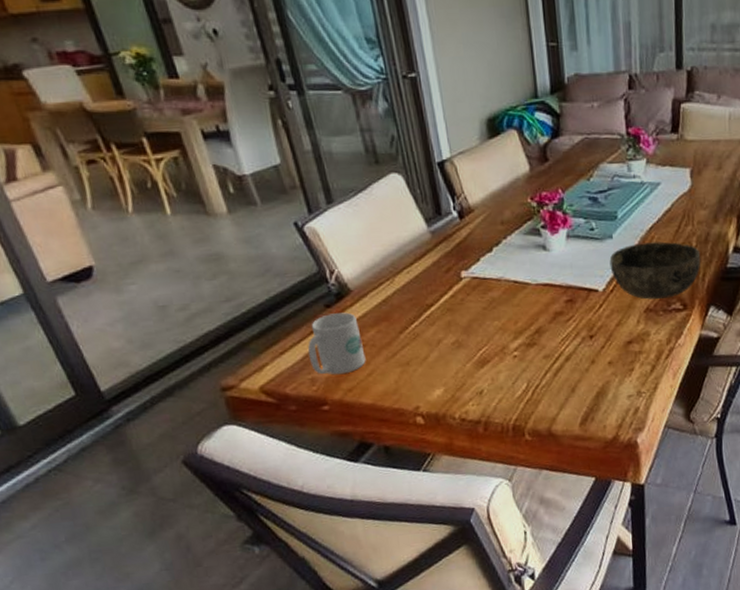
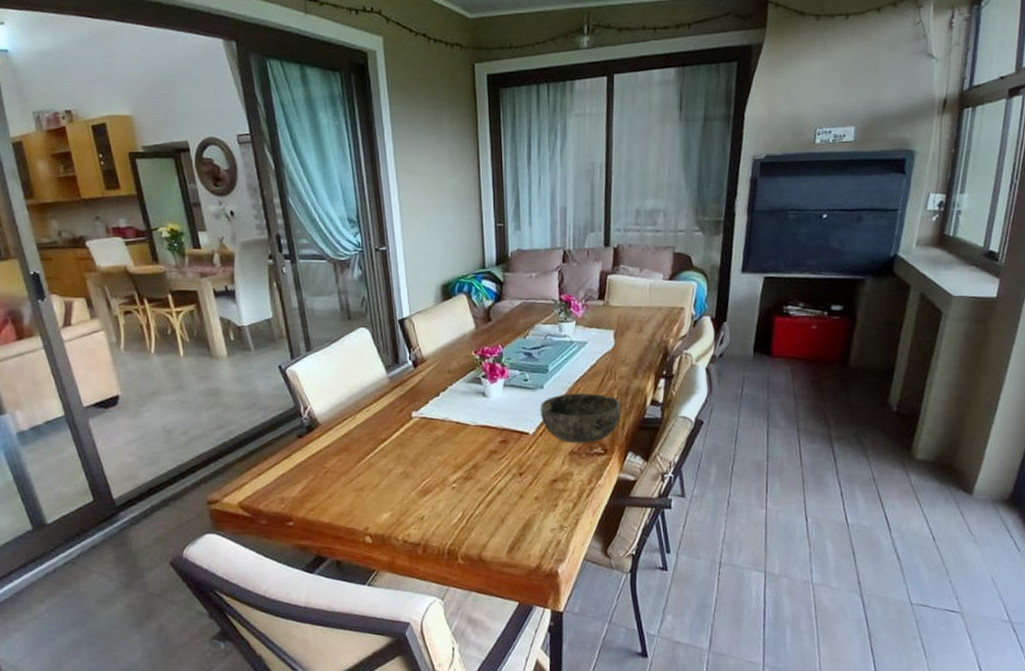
mug: present [307,312,366,375] -> none [280,442,327,496]

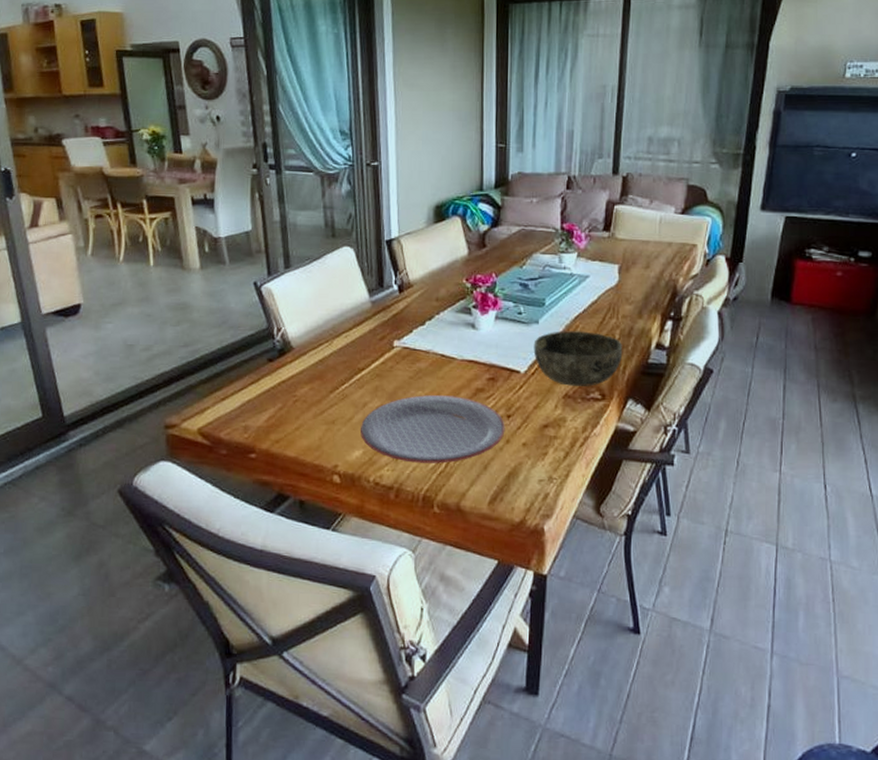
plate: none [386,458,519,521] -> present [359,394,505,463]

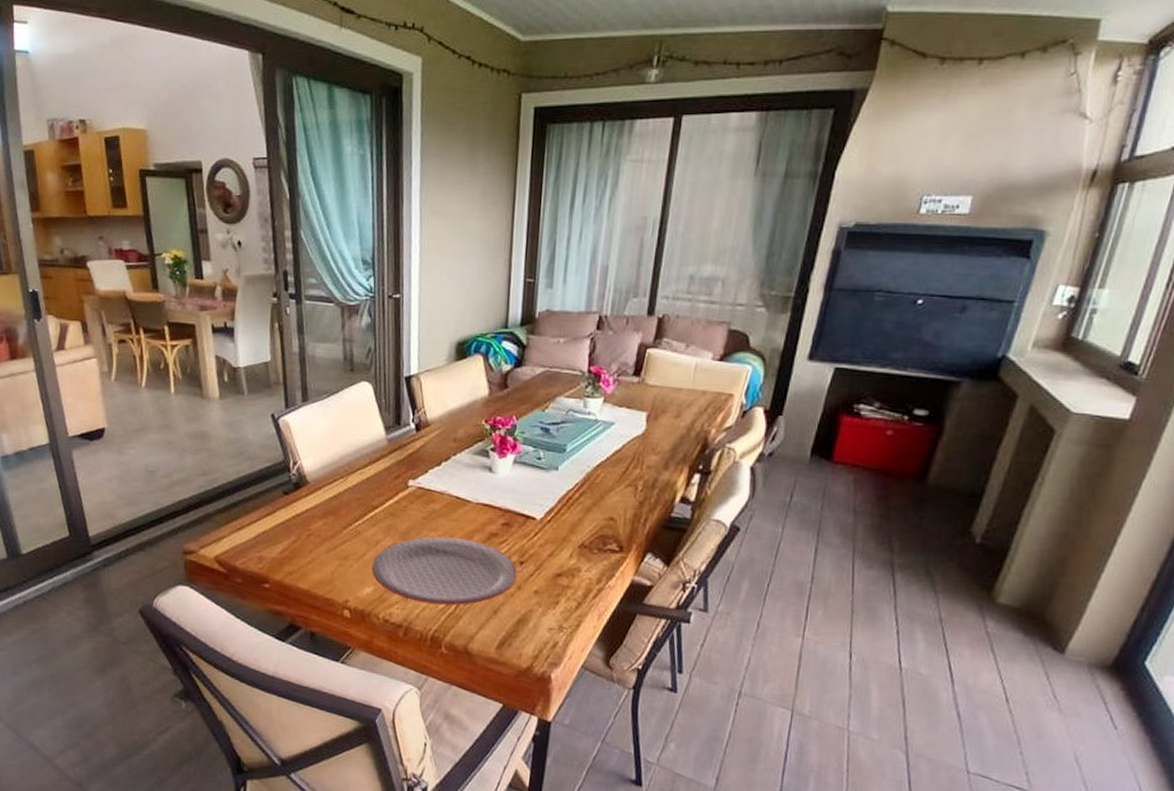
bowl: present [533,331,623,386] -> none [551,478,646,538]

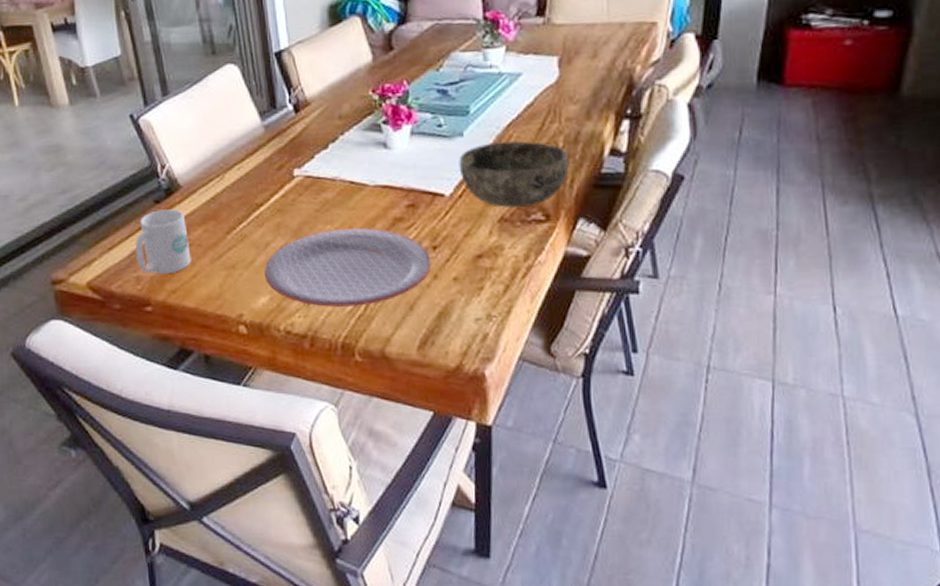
mug: none [261,500,310,558] -> present [135,209,192,275]
bowl: none [551,478,646,538] -> present [458,141,569,208]

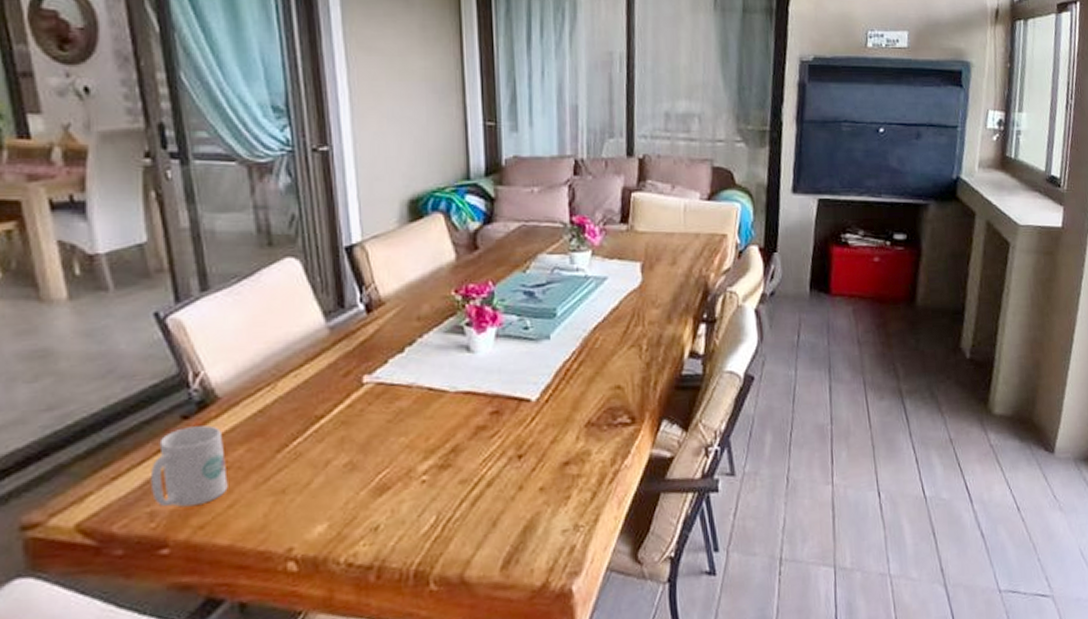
plate: present [263,227,432,307] -> none [322,438,517,531]
bowl: present [458,141,569,208] -> none [545,344,653,412]

